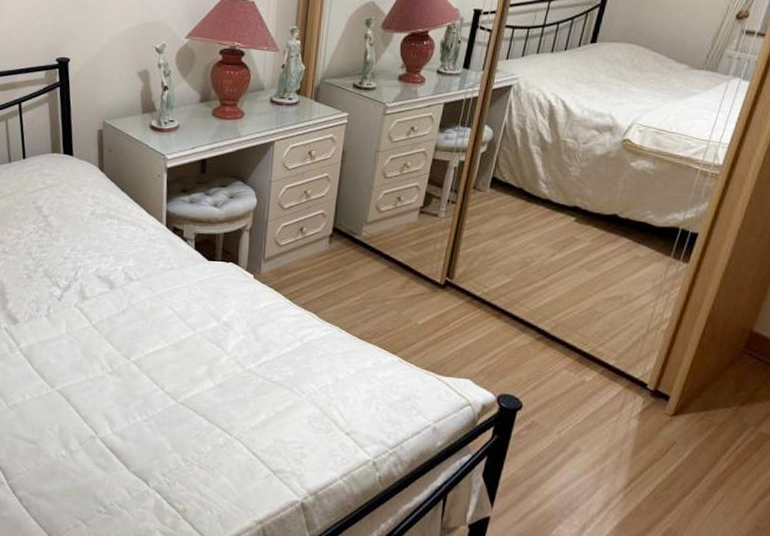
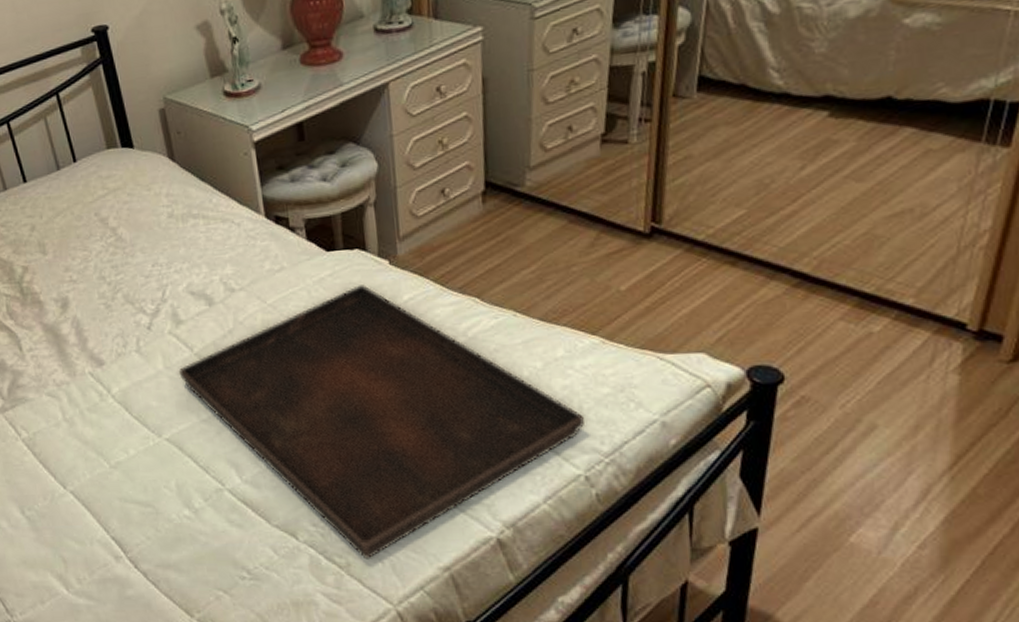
serving tray: none [77,290,380,508] -> present [178,285,585,560]

